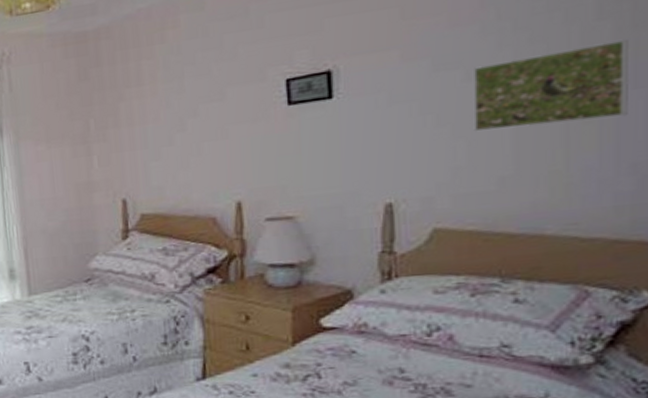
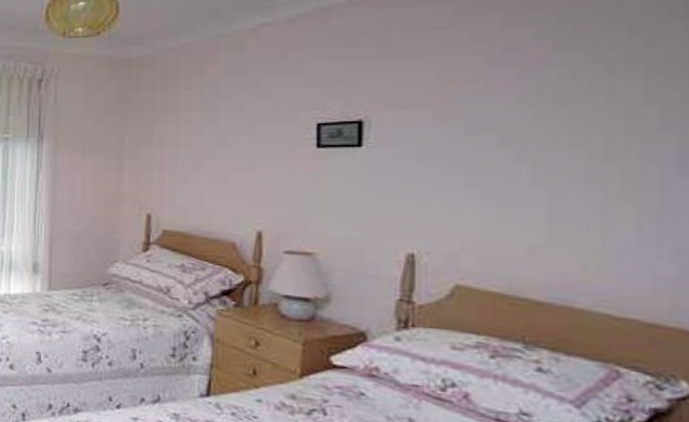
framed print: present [473,38,628,132] -> none [505,126,676,202]

